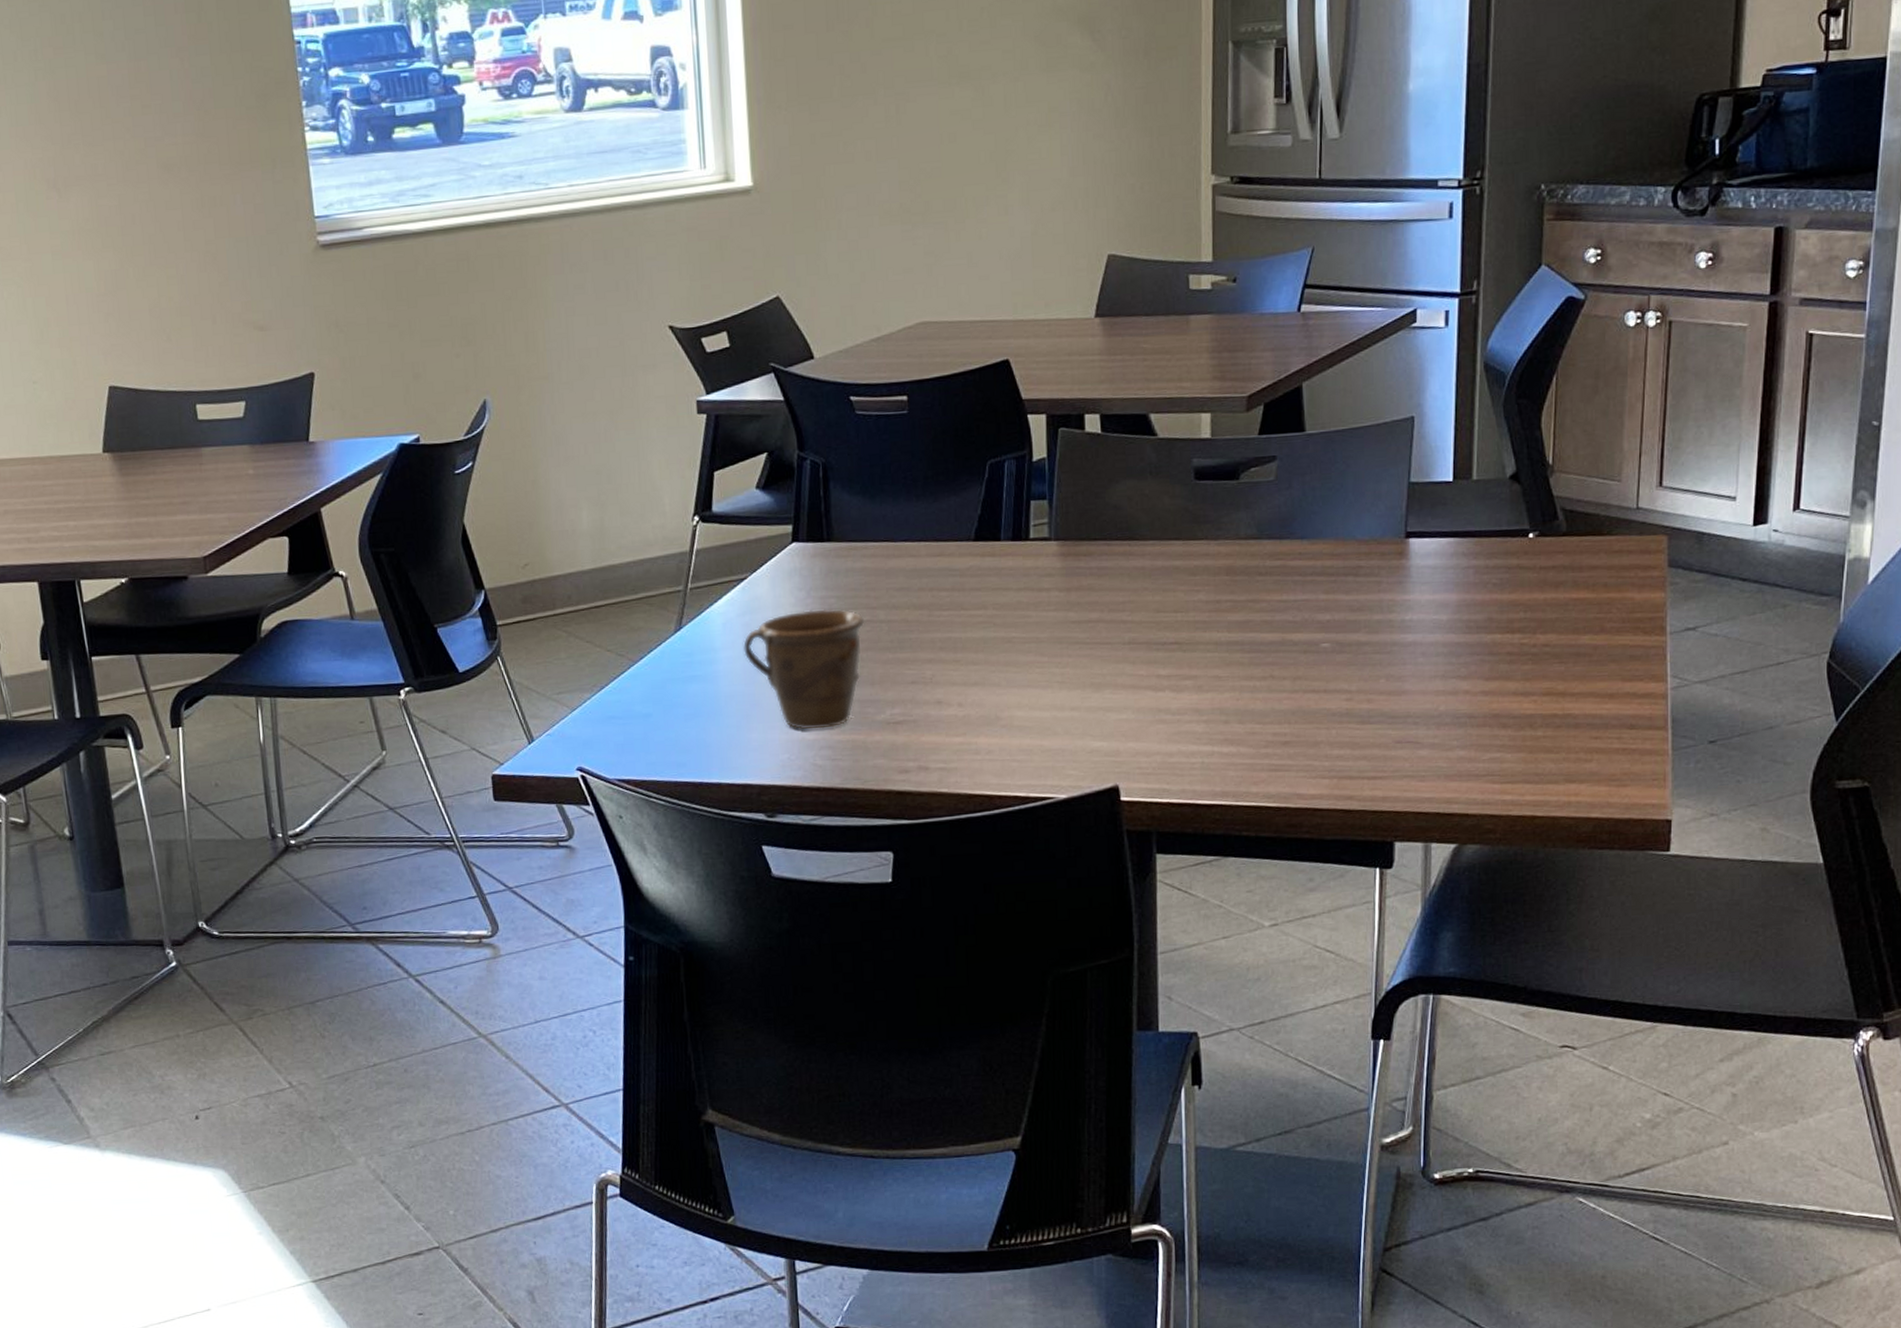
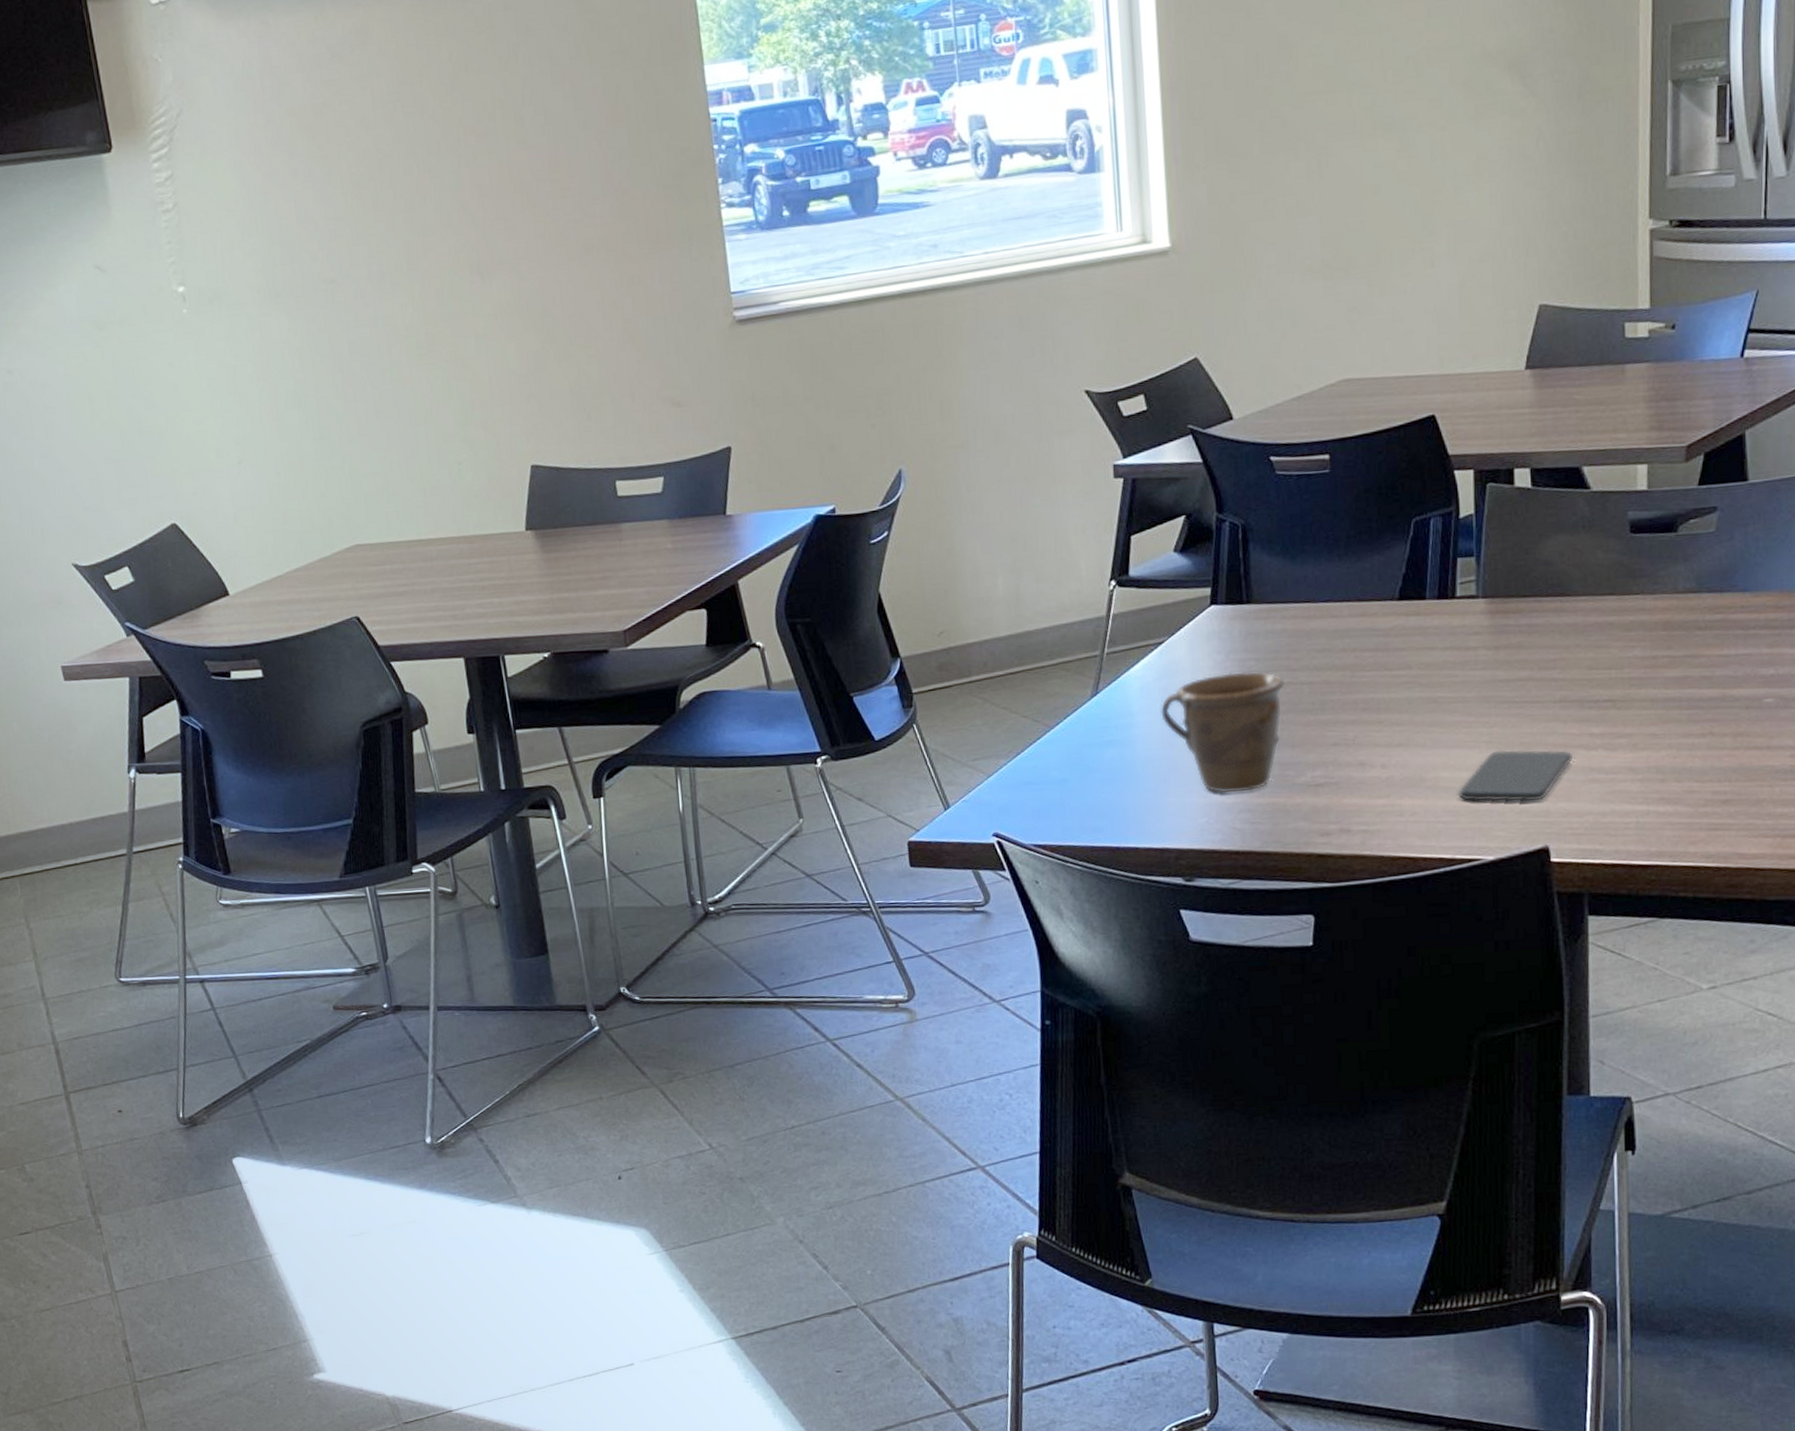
smartphone: none [1031,690,1142,742] -> present [1457,749,1574,802]

